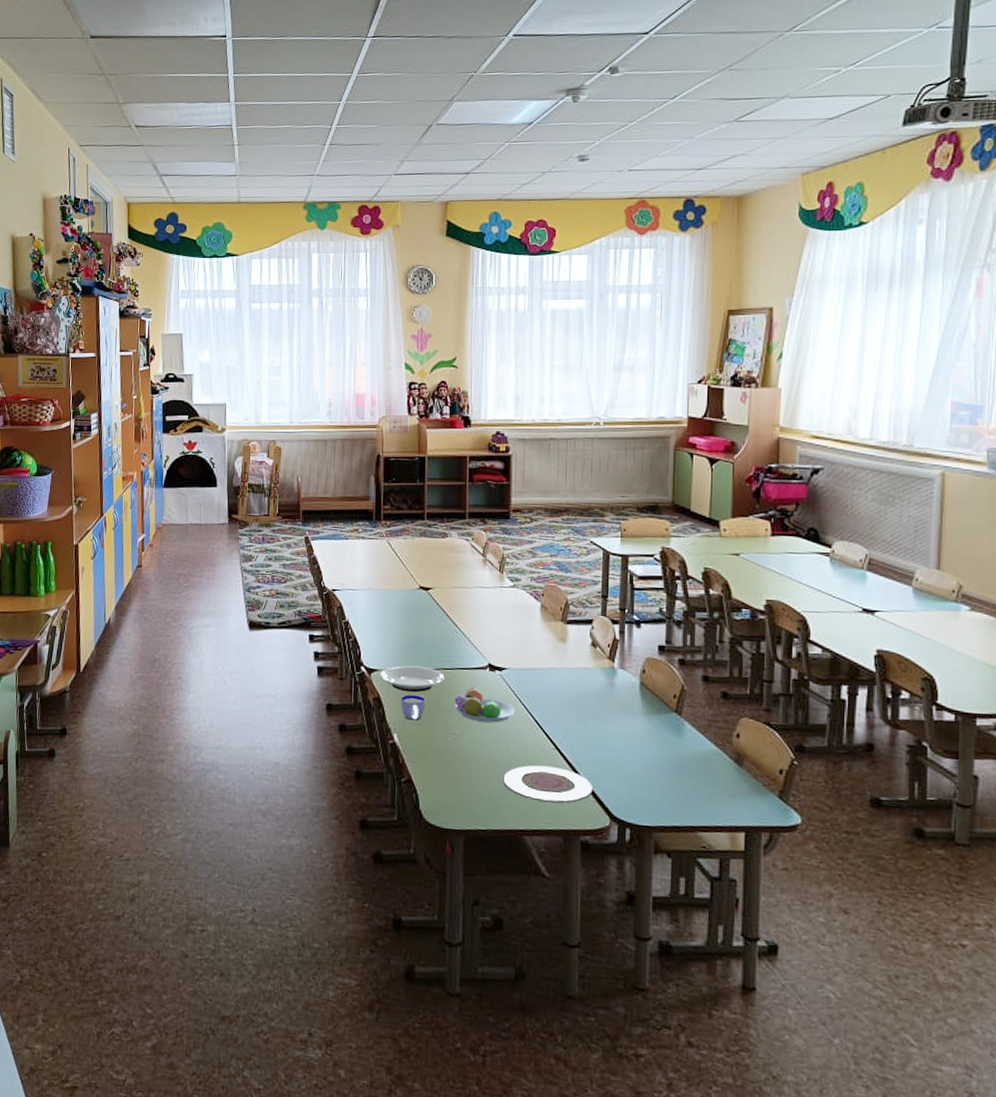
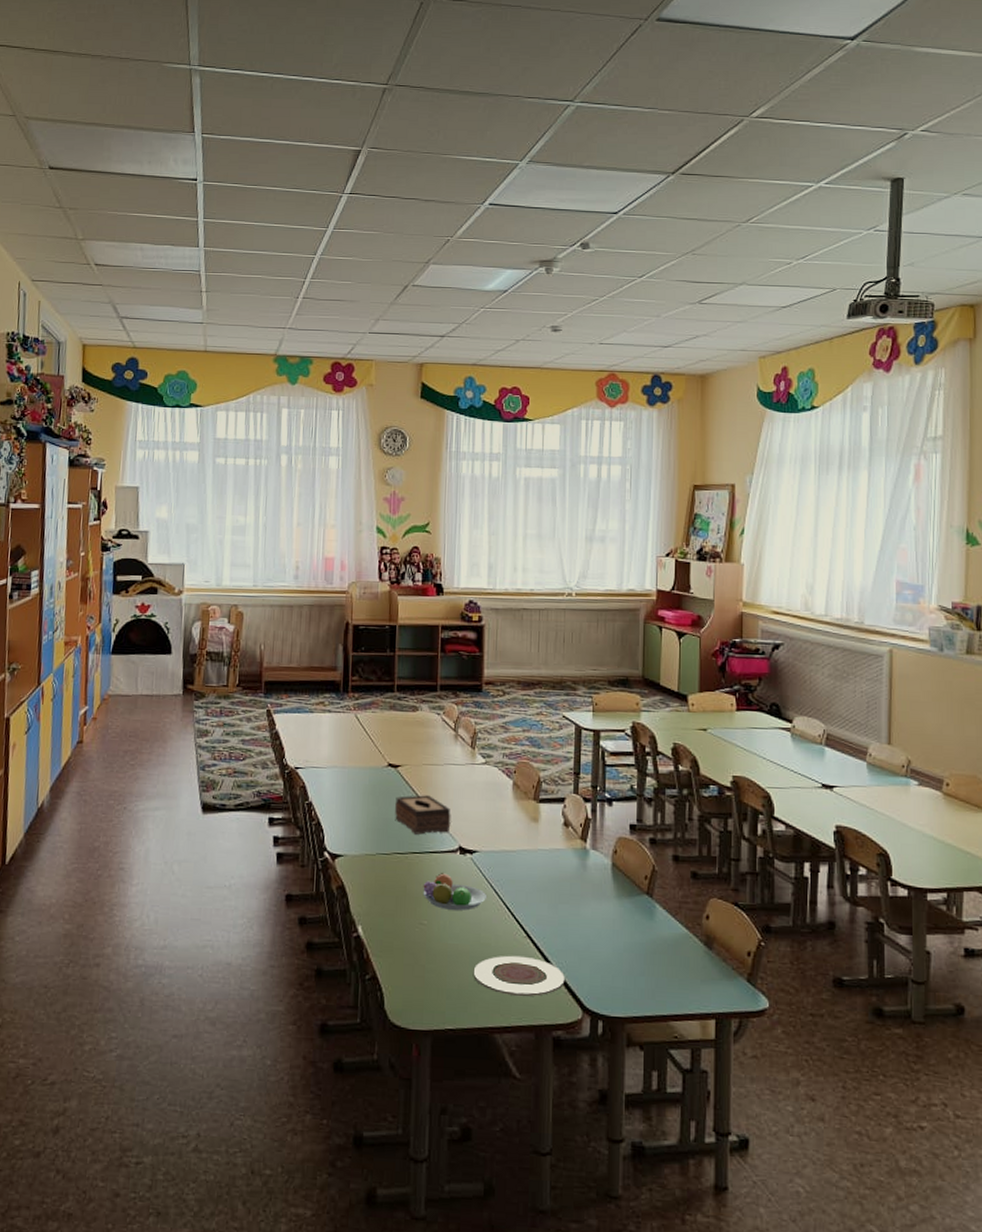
plate: present [379,665,445,693] -> none [343,850,413,880]
cup: present [401,695,426,721] -> none [366,882,393,910]
tissue box: none [427,615,481,652] -> present [395,795,451,835]

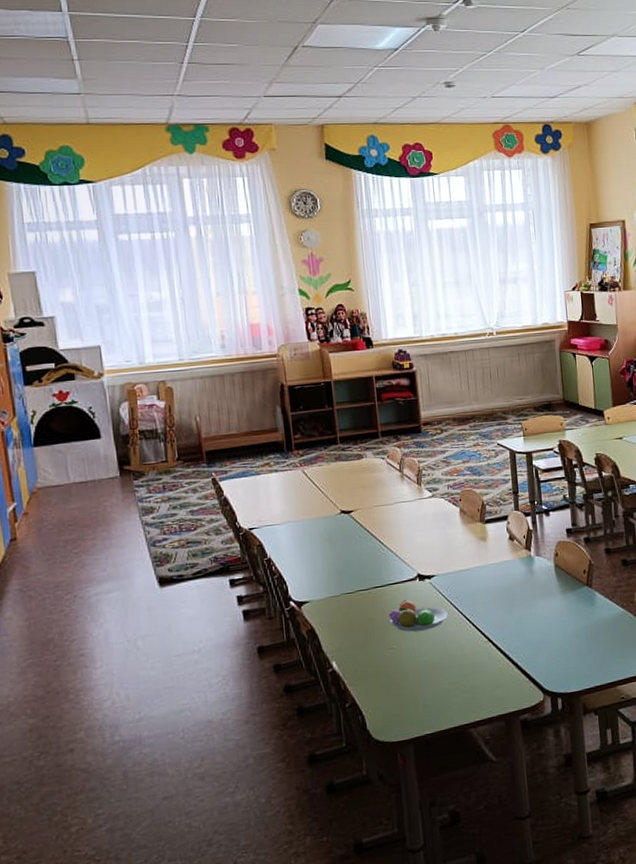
tissue box: present [395,795,451,835] -> none [352,533,408,571]
plate: present [473,955,565,997] -> none [444,658,526,694]

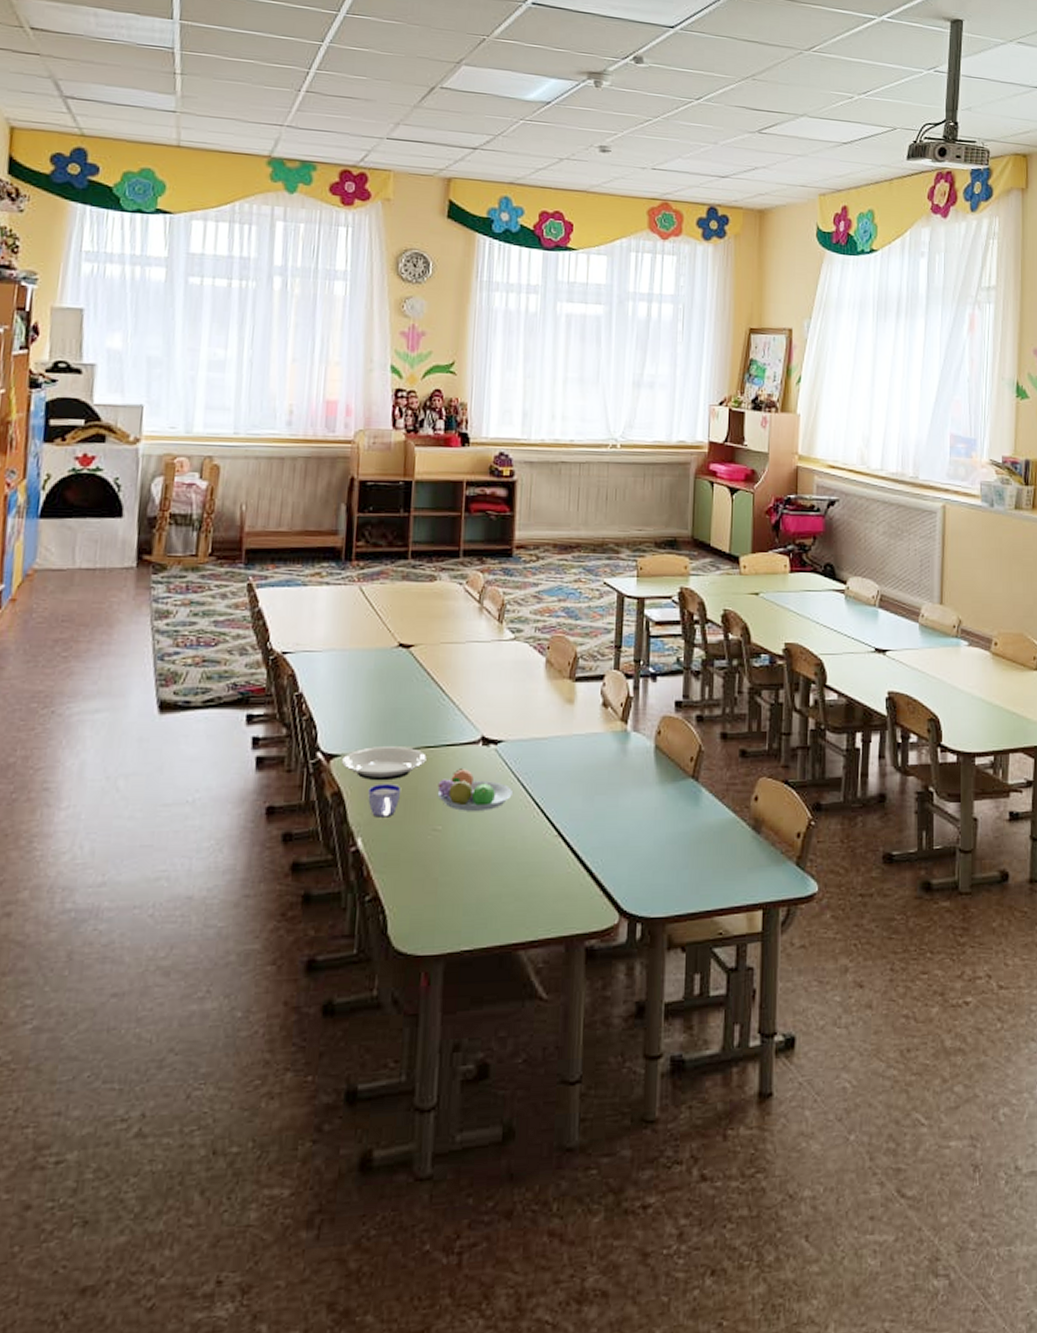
plate: none [310,589,377,618] -> present [340,746,427,781]
cup: none [335,618,361,645] -> present [368,784,402,818]

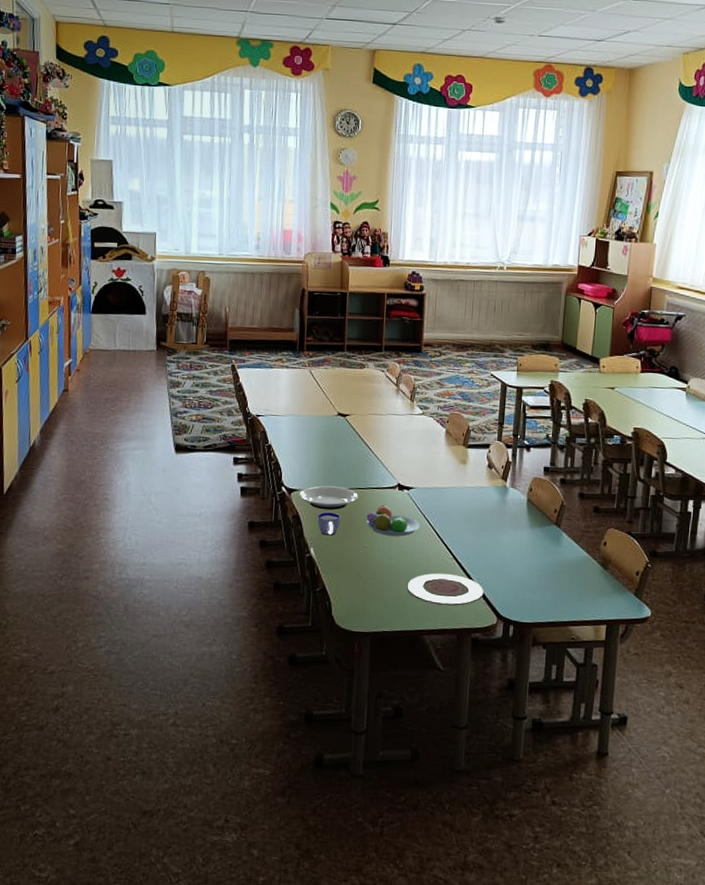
plate: none [495,858,600,905] -> present [407,573,484,606]

